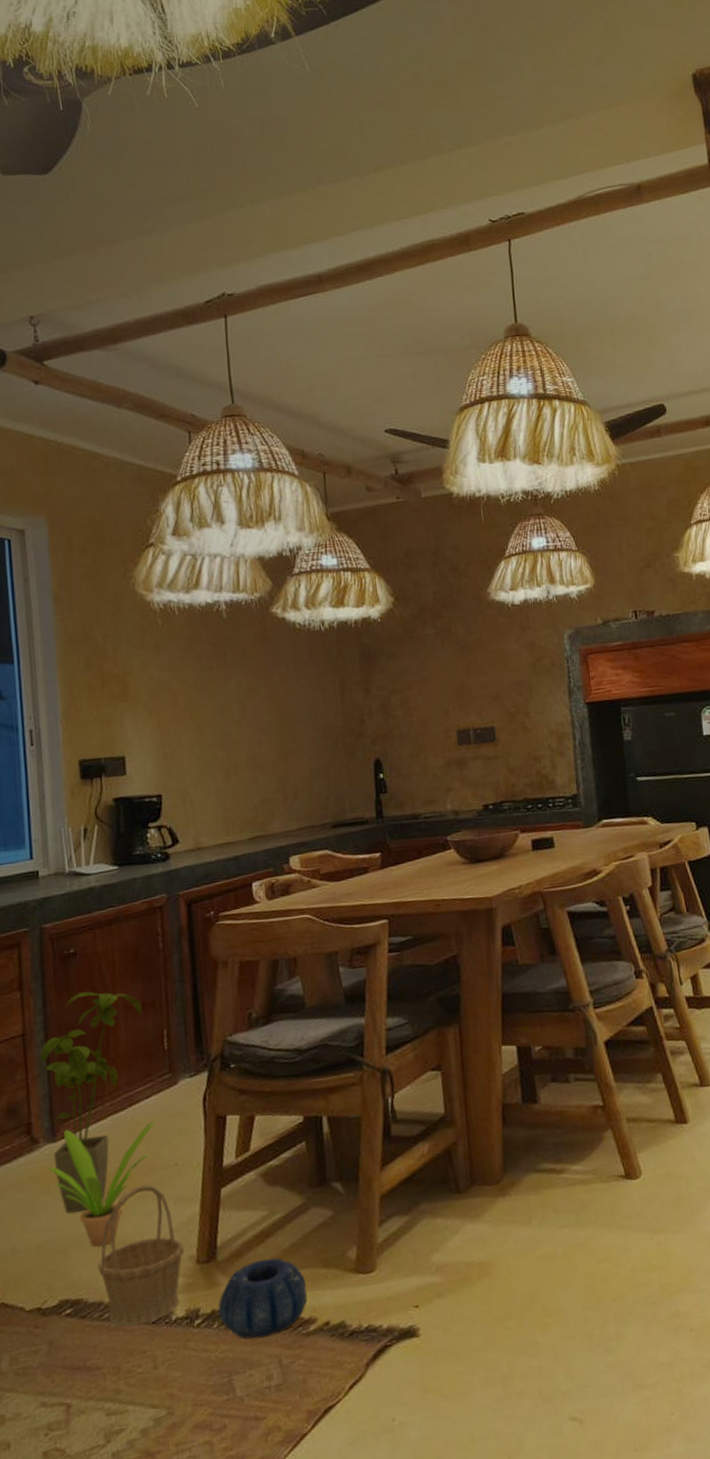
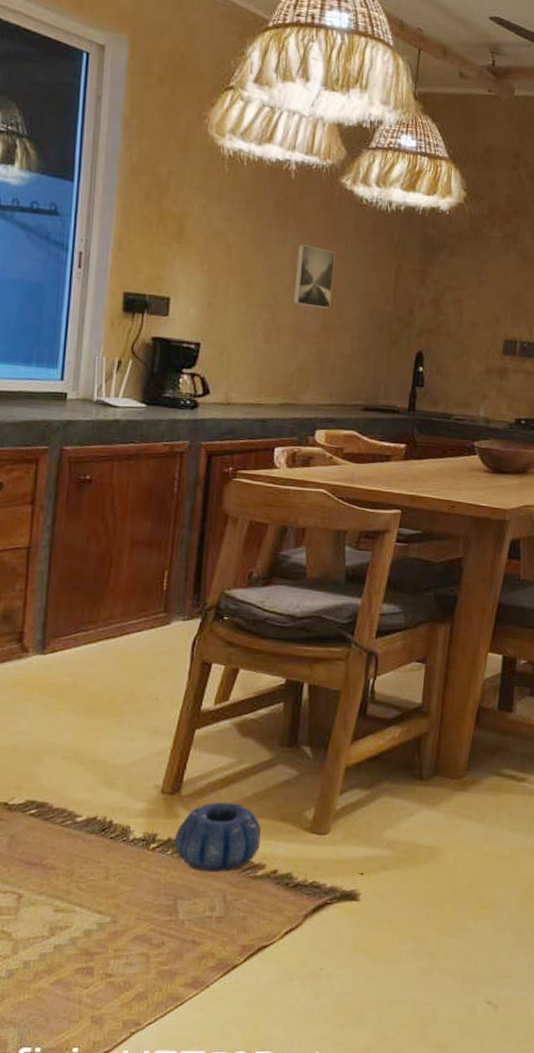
house plant: present [40,991,143,1213] -> none [40,519,148,723]
potted plant: present [48,1121,155,1247] -> none [33,645,143,759]
basket: present [97,1184,185,1327] -> none [66,710,152,837]
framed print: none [241,678,283,738] -> present [293,245,335,309]

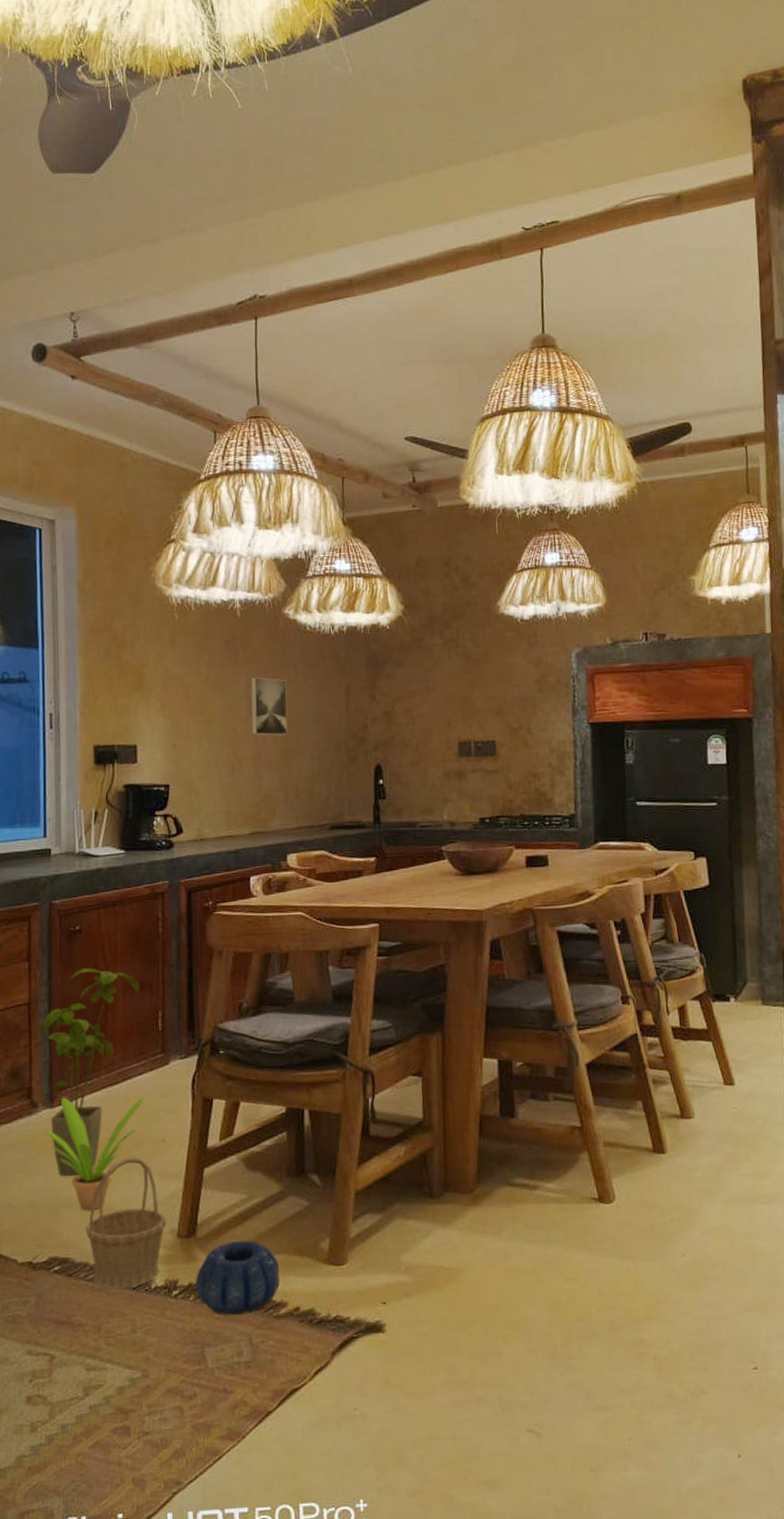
potted plant: none [33,645,143,759] -> present [45,1097,146,1210]
house plant: none [40,519,148,723] -> present [43,968,140,1176]
basket: none [66,710,152,837] -> present [85,1156,167,1289]

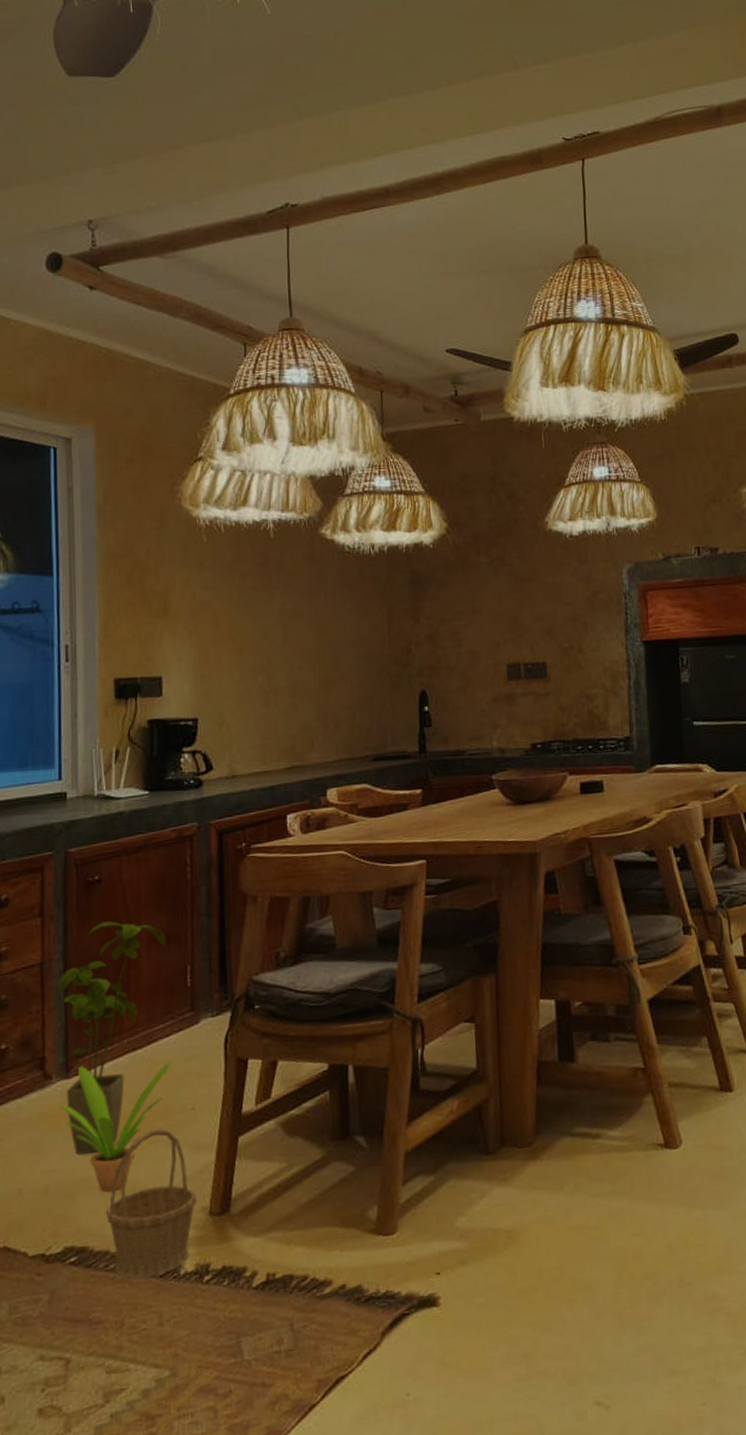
decorative bowl: present [195,1240,280,1315] -> none [229,1213,323,1299]
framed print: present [250,677,288,736] -> none [285,601,326,663]

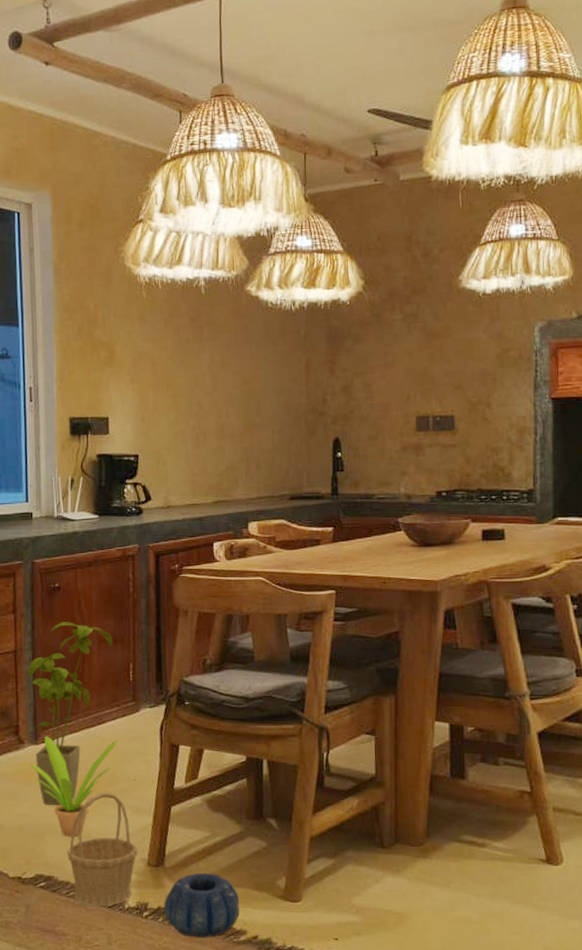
decorative bowl: none [229,1213,323,1299] -> present [163,872,239,938]

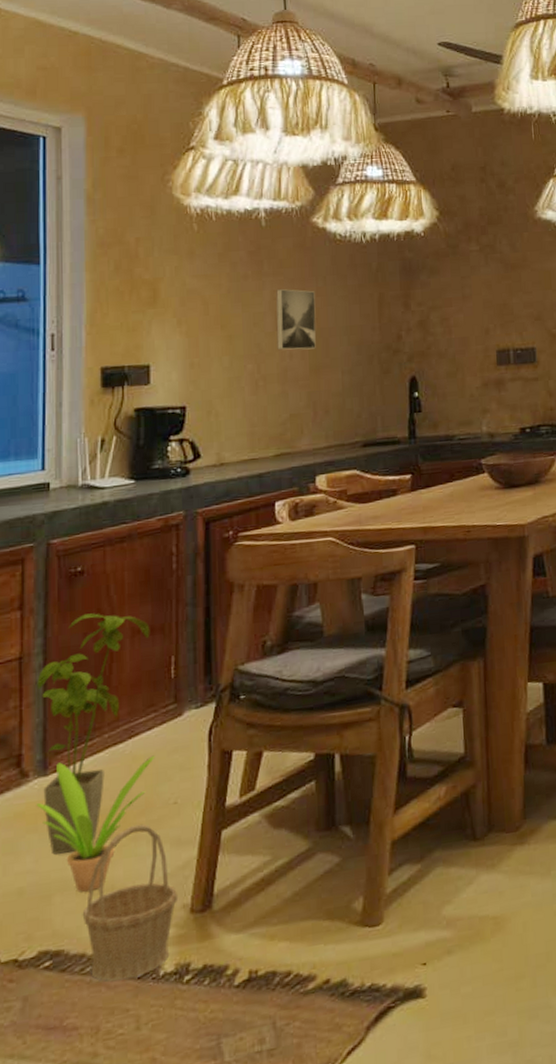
decorative bowl: present [163,872,239,938] -> none [210,908,307,998]
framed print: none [214,353,250,409] -> present [276,289,316,351]

